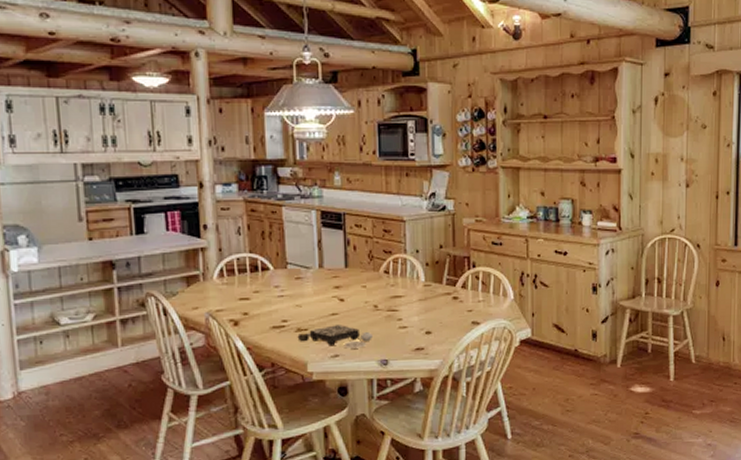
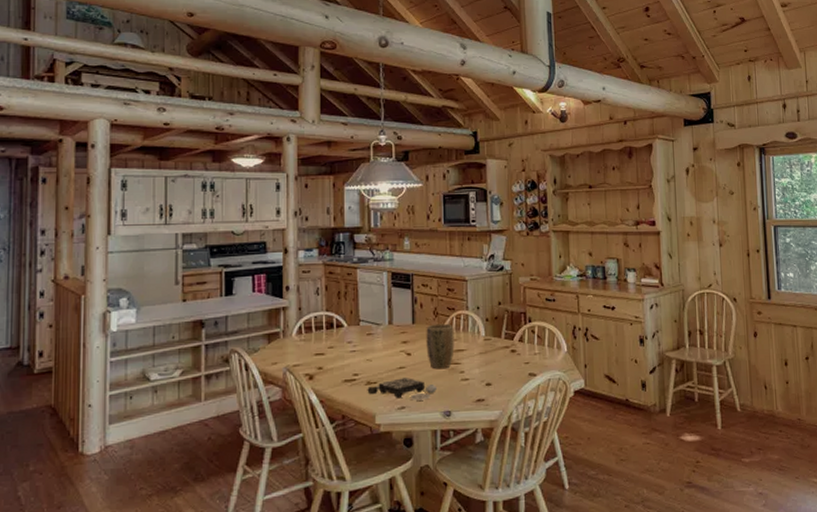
plant pot: none [360,268,392,316] -> present [426,323,454,369]

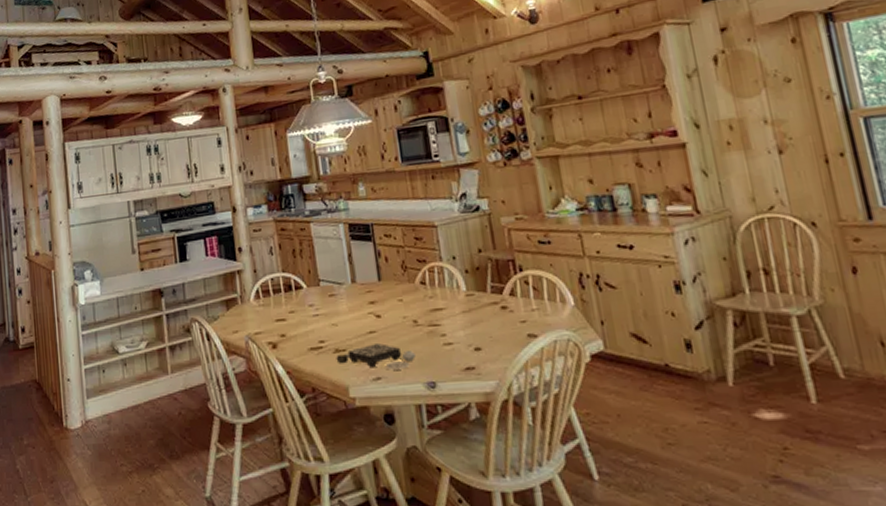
plant pot: present [426,323,454,369] -> none [394,278,431,333]

